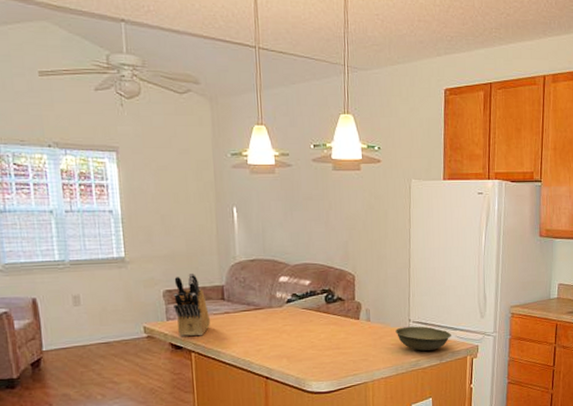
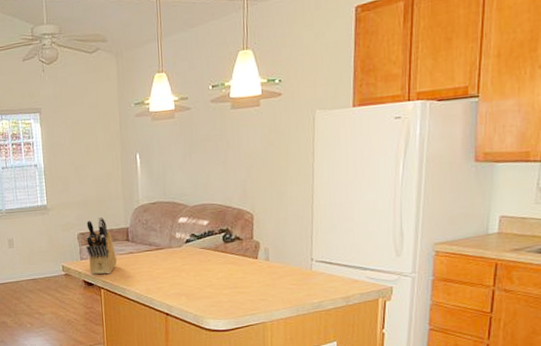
bowl: present [395,326,451,351] -> none [296,265,360,292]

